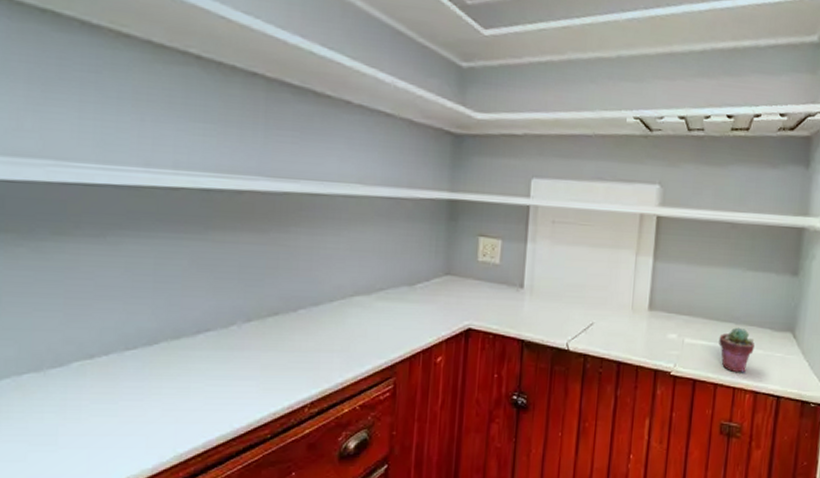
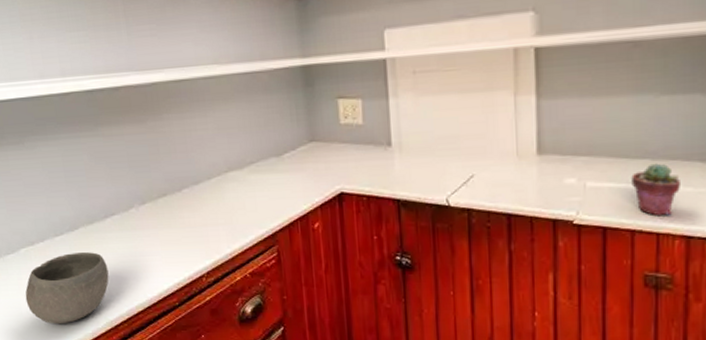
bowl: none [66,371,189,457] -> present [25,252,109,325]

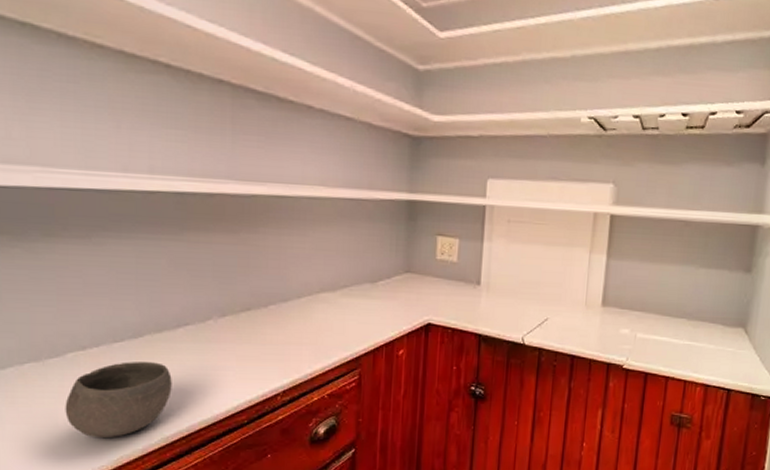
potted succulent: present [631,163,680,216] -> none [670,323,706,367]

